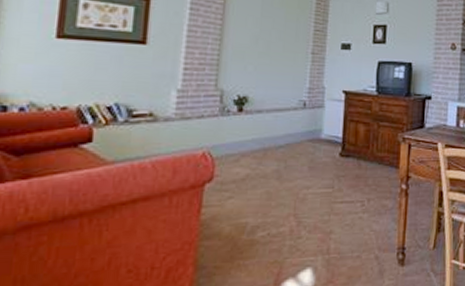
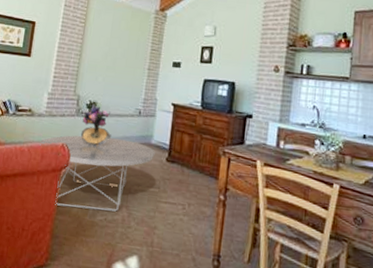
coffee table: none [170,138,326,229] -> present [40,135,155,212]
bouquet: none [228,100,271,151] -> present [80,104,112,147]

